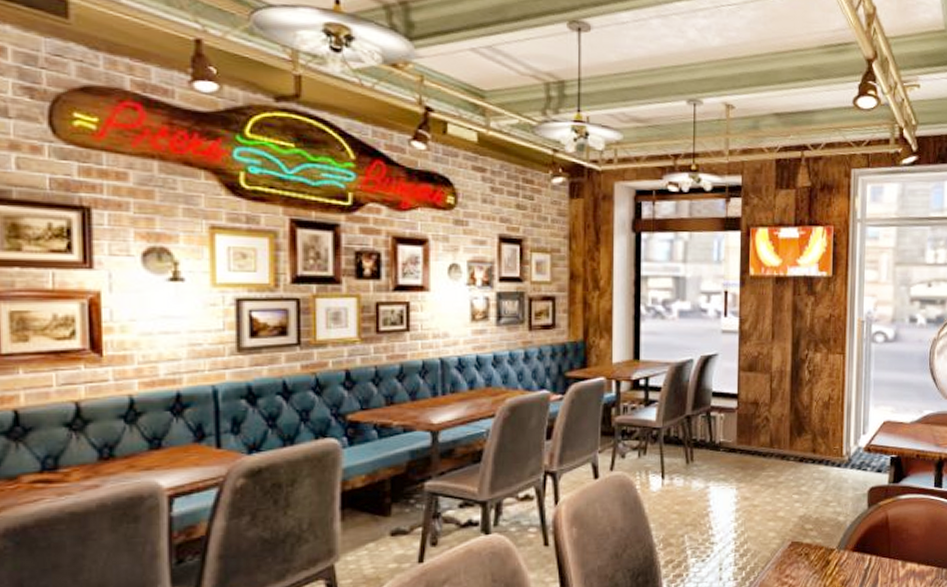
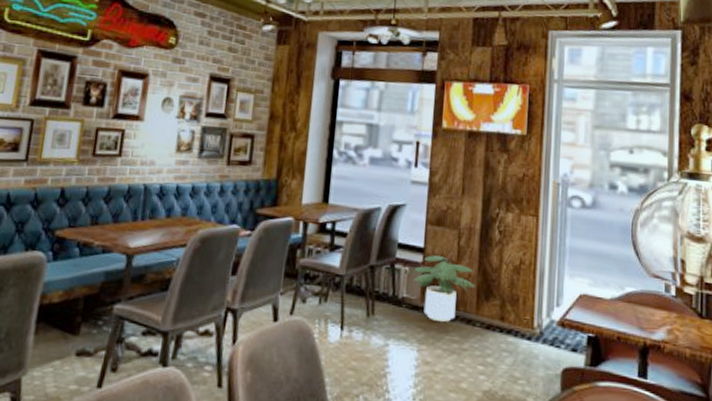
potted plant: none [729,400,788,460] -> present [413,255,475,322]

